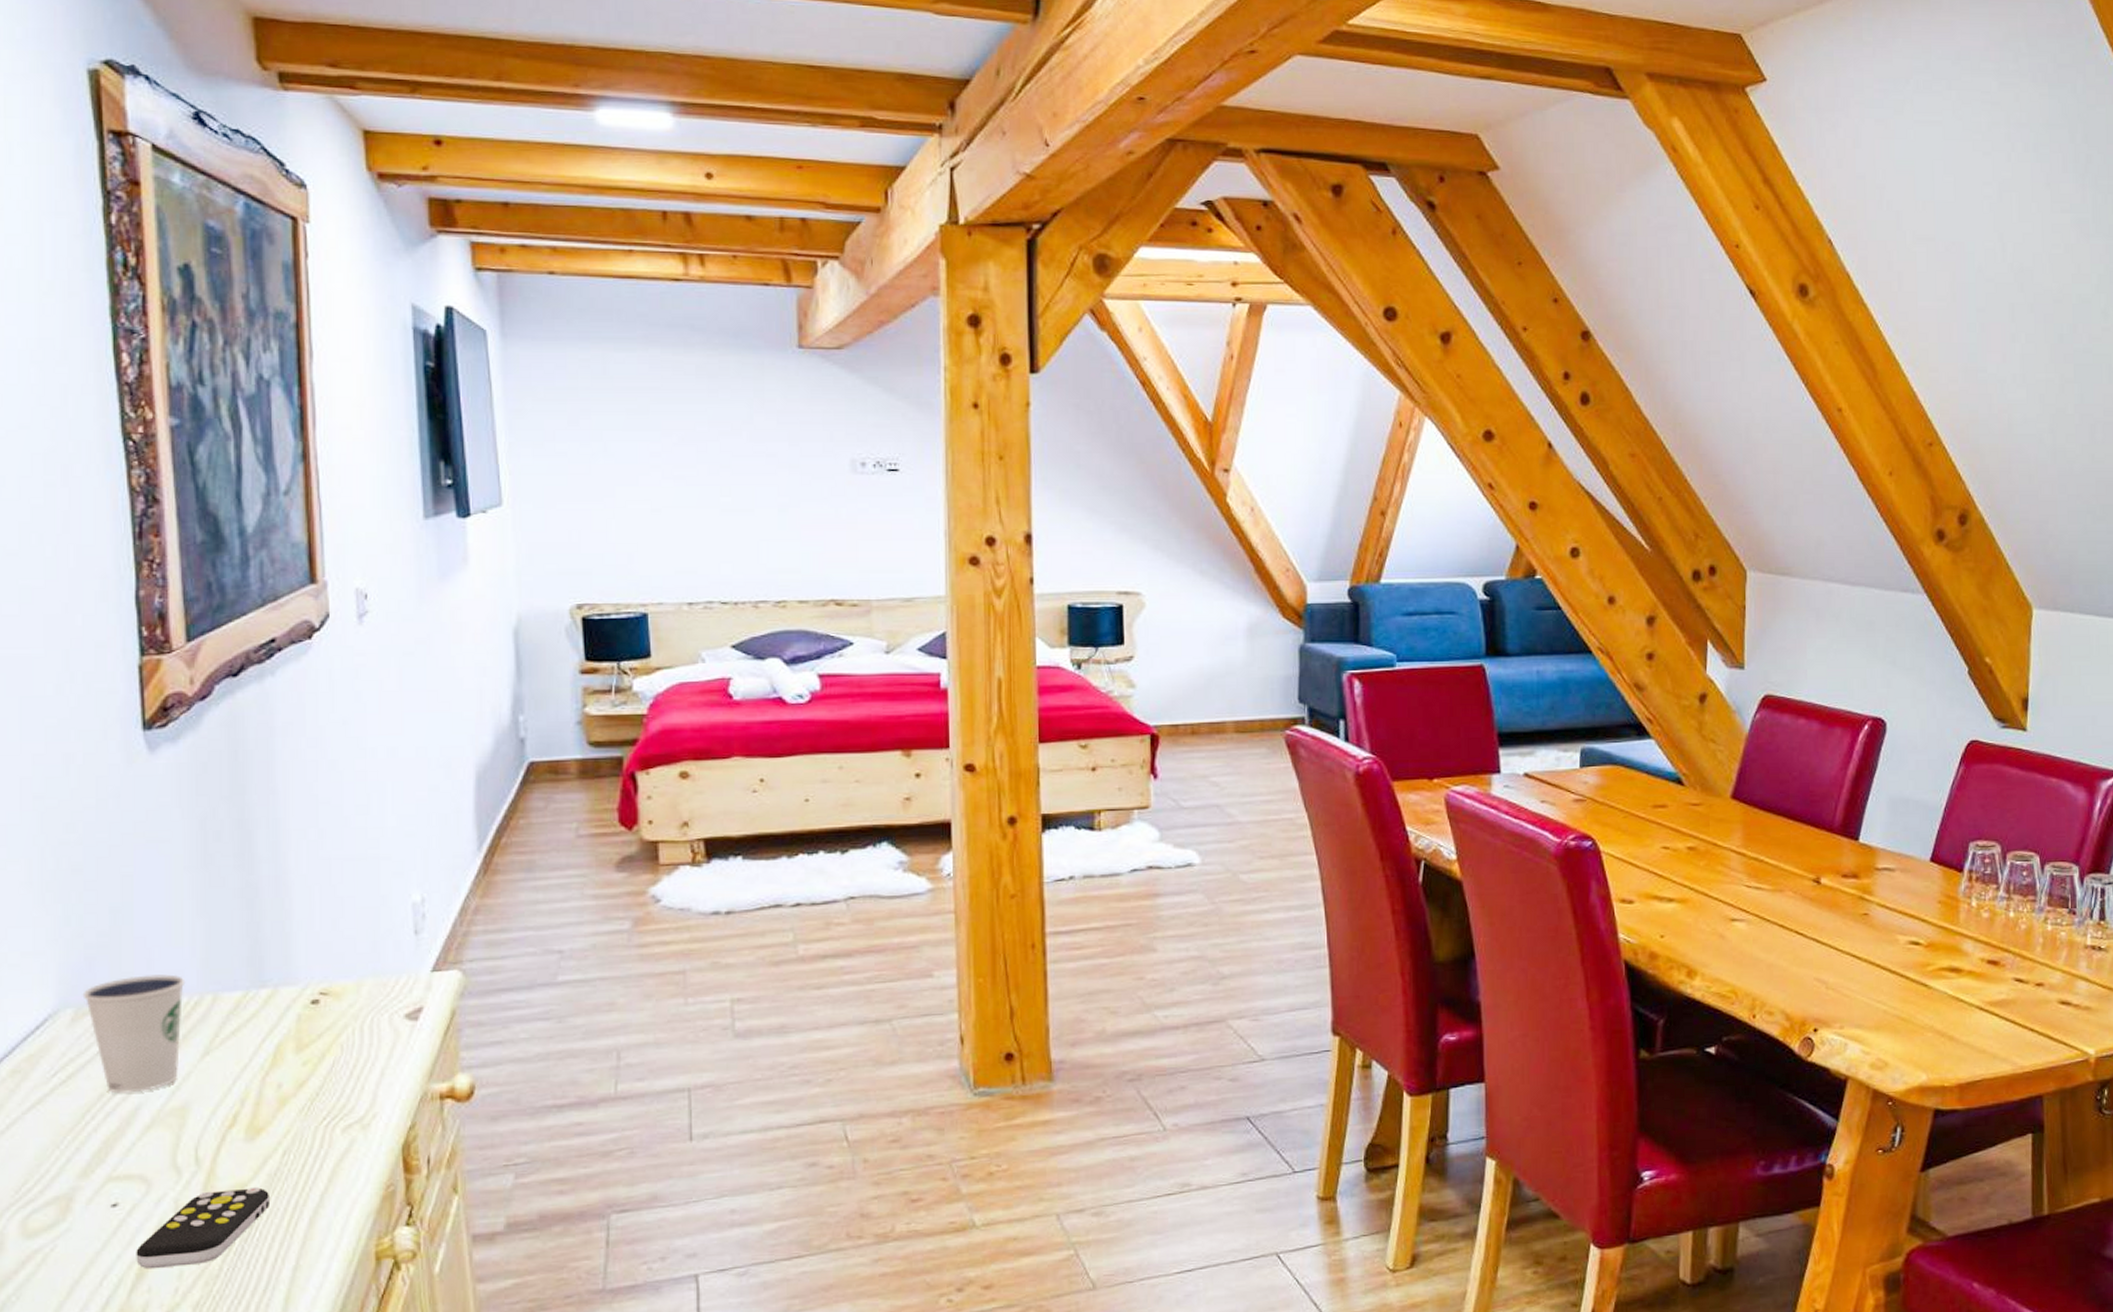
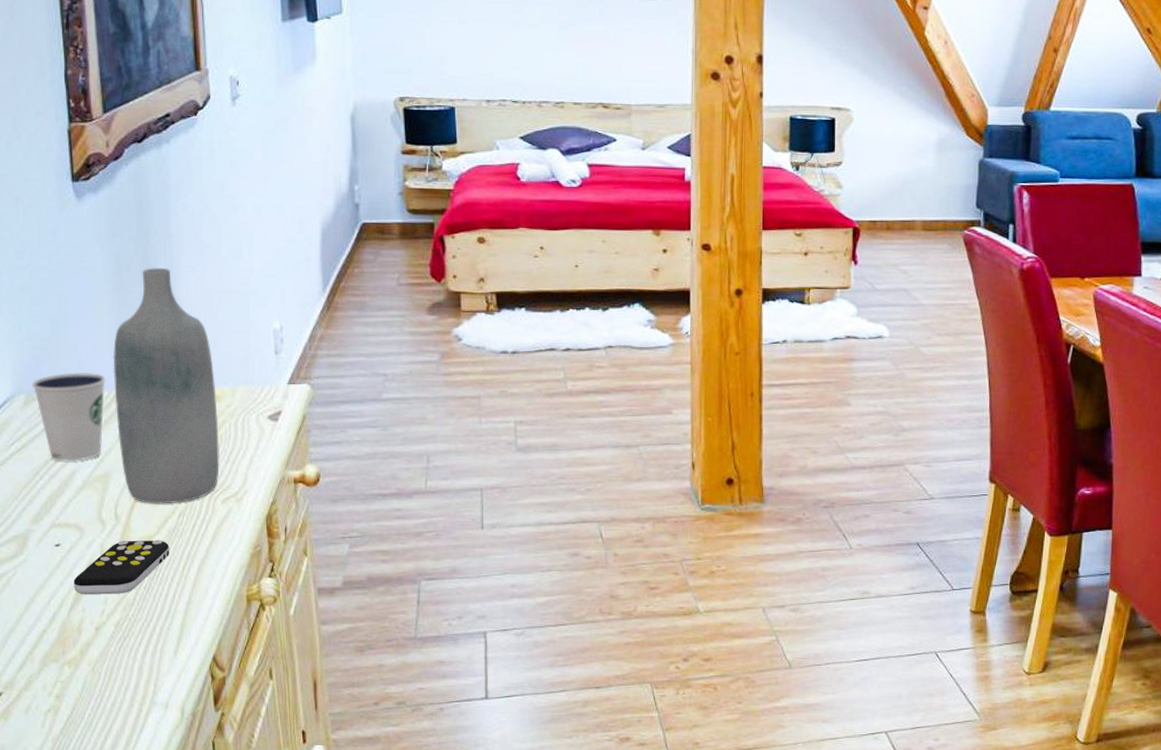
bottle: none [195,832,339,1140] -> present [113,267,220,504]

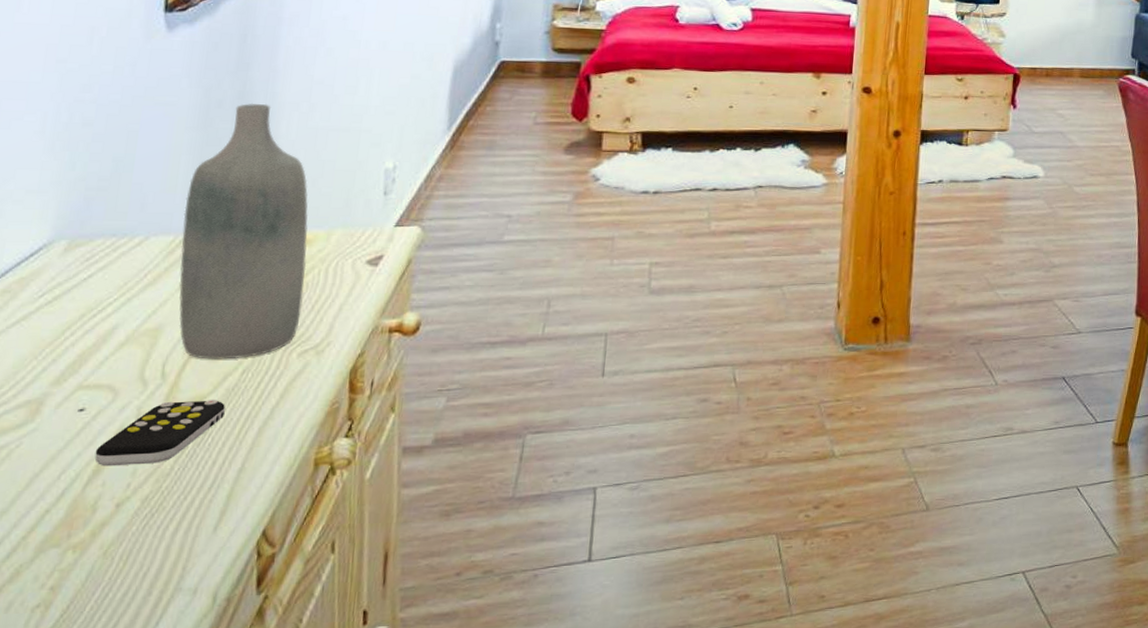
dixie cup: present [31,373,106,462] -> none [77,216,174,315]

